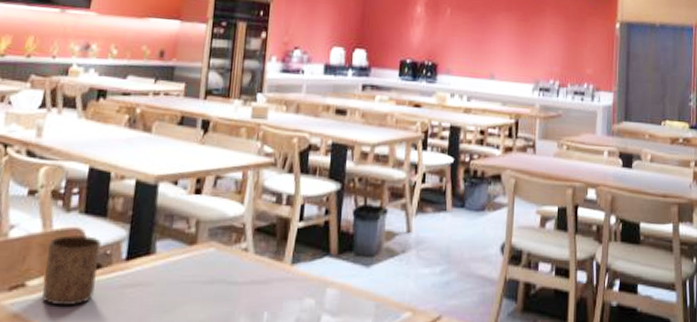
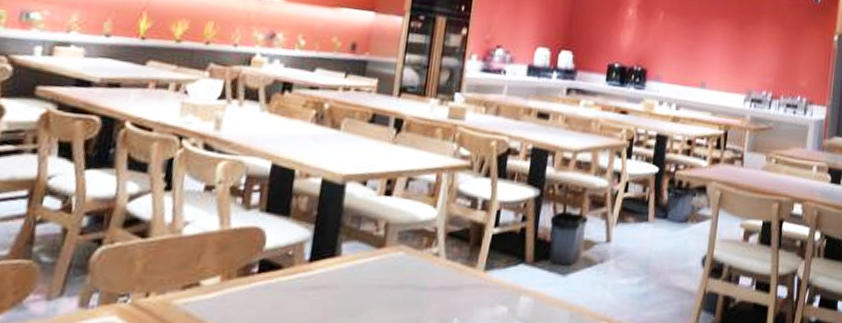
cup: present [42,234,102,306] -> none [218,233,284,307]

